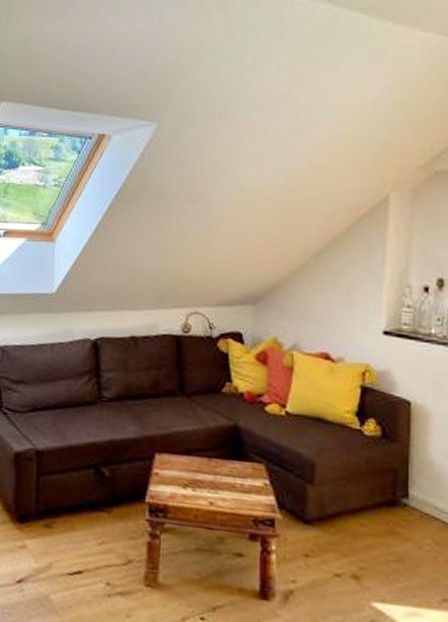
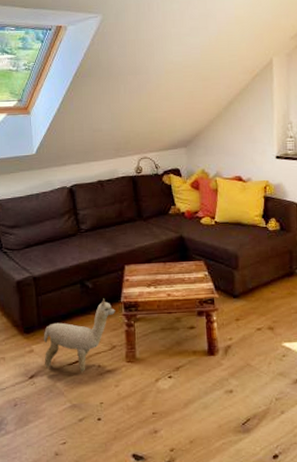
plush toy: none [38,493,137,590] -> present [43,298,115,373]

